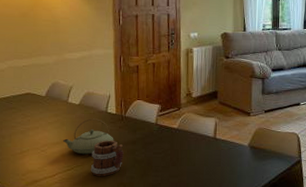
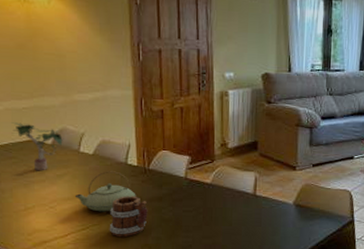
potted plant: none [13,78,55,120] -> present [11,122,63,171]

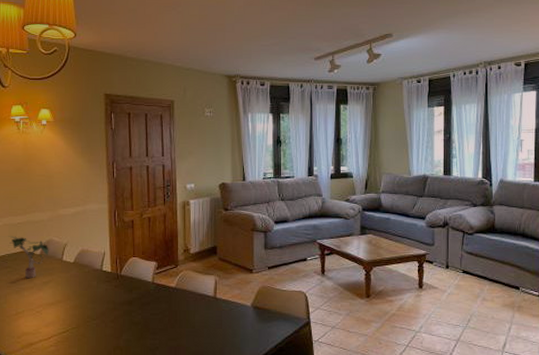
teapot: present [76,171,136,212] -> none [58,277,110,316]
mug: present [109,196,148,237] -> none [86,300,120,339]

